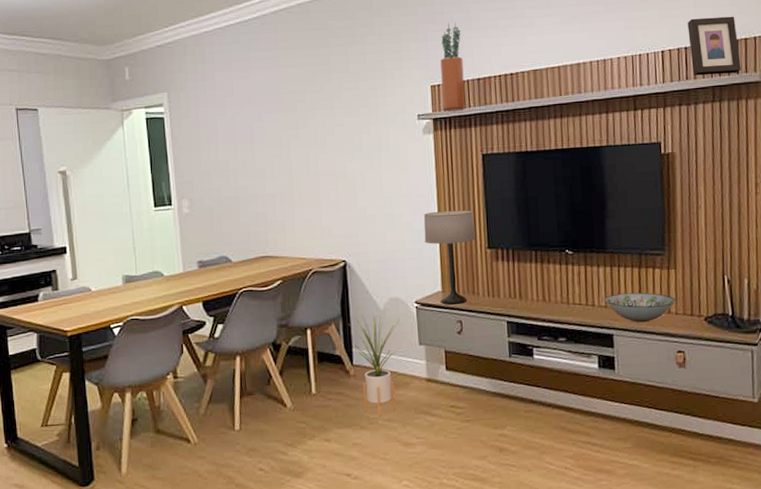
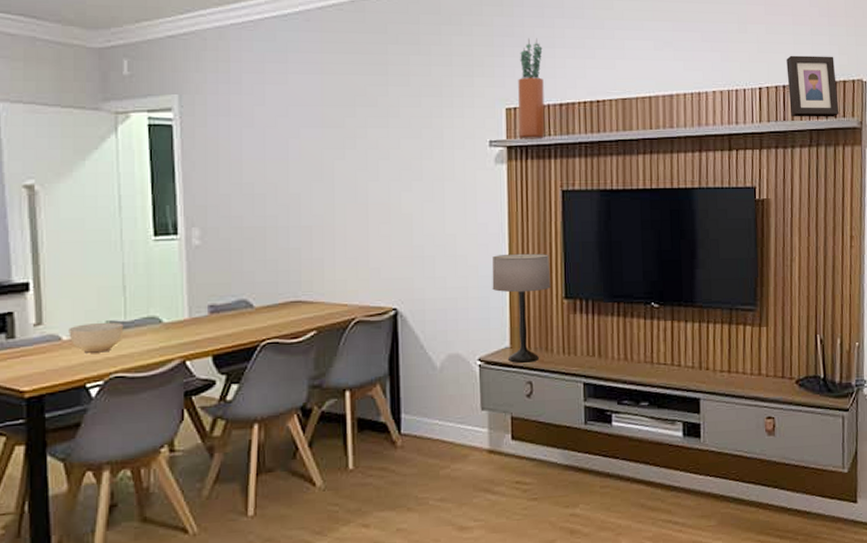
bowl: none [96,276,136,301] -> present [69,322,124,353]
house plant: present [349,310,400,417] -> none [398,368,460,496]
decorative bowl: present [604,292,676,322] -> none [691,351,767,385]

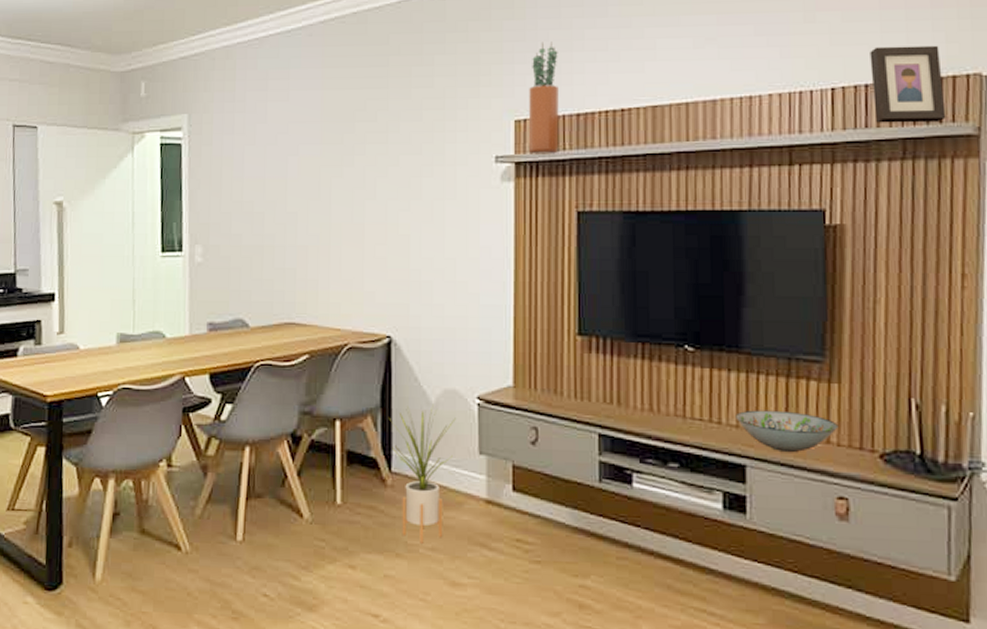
bowl: present [69,322,124,353] -> none [85,334,132,363]
house plant: none [398,368,460,496] -> present [390,404,456,544]
table lamp: present [492,253,551,363] -> none [495,281,562,405]
decorative bowl: none [691,351,767,385] -> present [735,410,838,452]

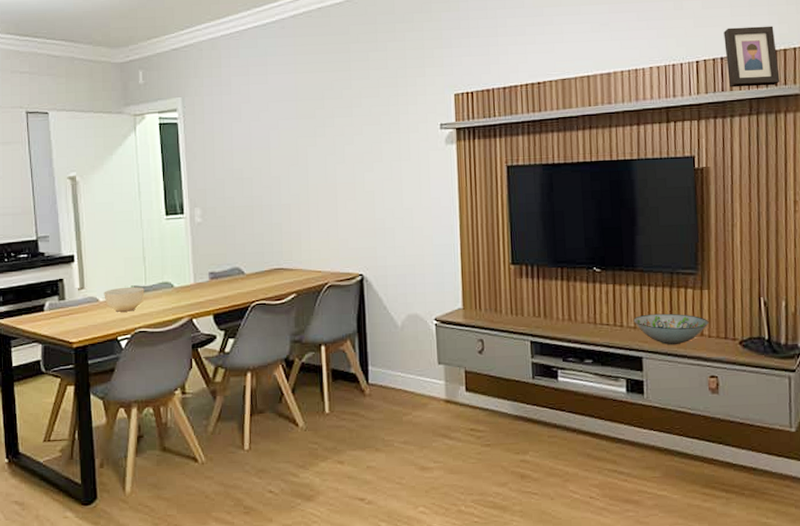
bowl: none [85,334,132,363] -> present [104,286,145,312]
house plant: present [390,404,456,544] -> none [365,326,418,439]
vase: present [528,41,559,154] -> none [465,29,491,121]

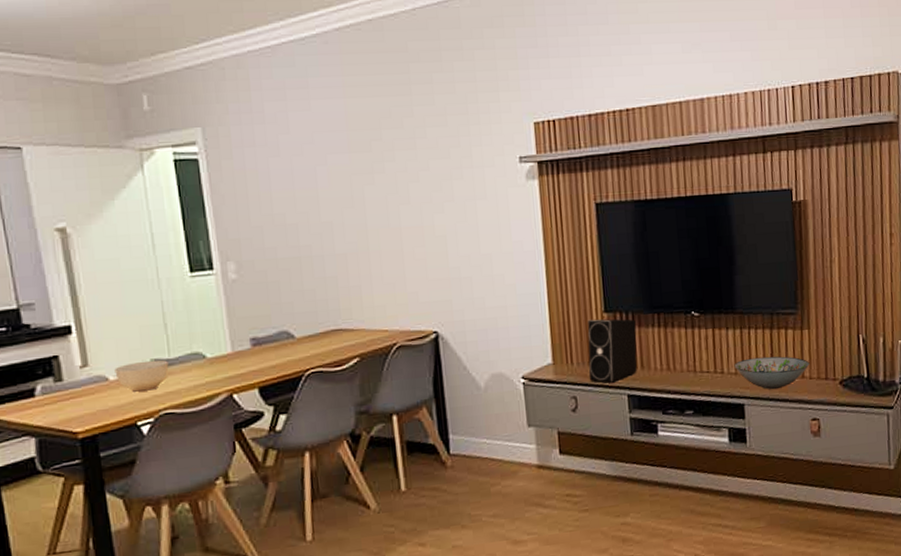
stereo: none [495,270,541,329] -> present [587,319,638,383]
picture frame: present [723,26,780,88] -> none [818,49,875,115]

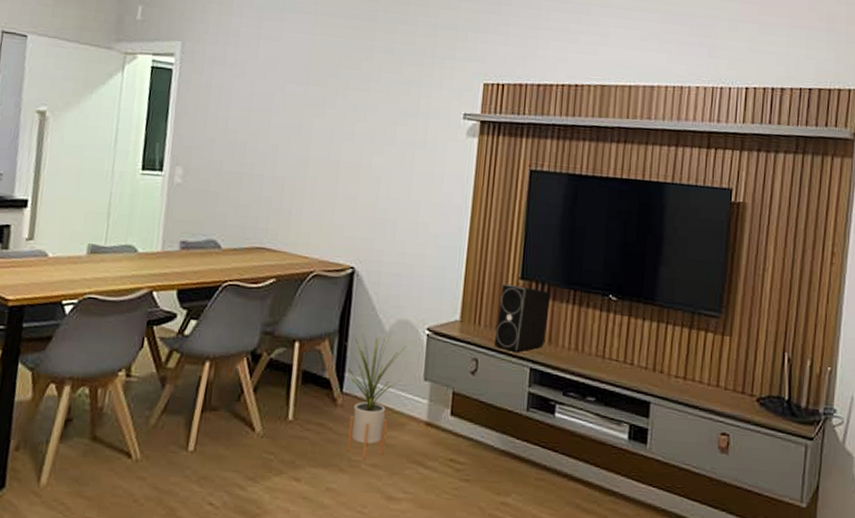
bowl: present [114,359,169,392] -> none [54,244,103,273]
house plant: none [444,388,506,513] -> present [345,332,406,460]
decorative bowl: present [734,356,810,389] -> none [645,354,727,393]

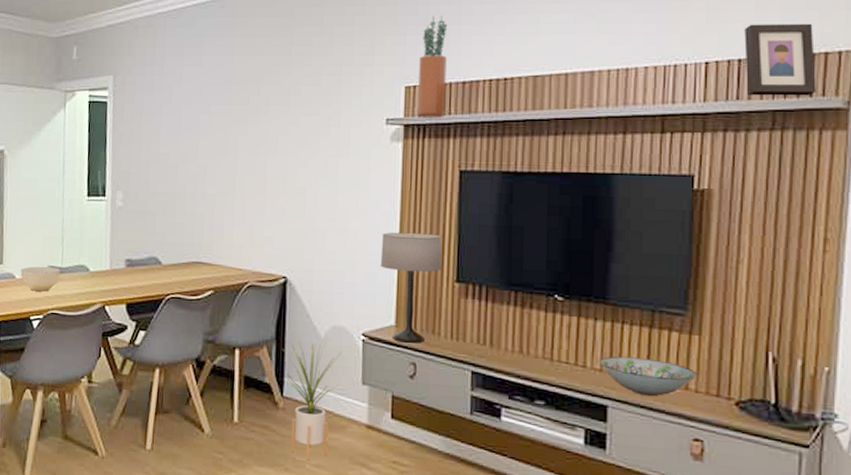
bowl: none [54,244,103,273] -> present [20,266,60,292]
table lamp: none [449,227,510,339] -> present [380,232,443,343]
vase: none [493,17,527,118] -> present [416,15,448,118]
stereo: present [493,283,551,352] -> none [431,287,489,356]
decorative bowl: none [645,354,727,393] -> present [600,356,697,396]
picture frame: none [777,57,831,126] -> present [744,23,816,96]

